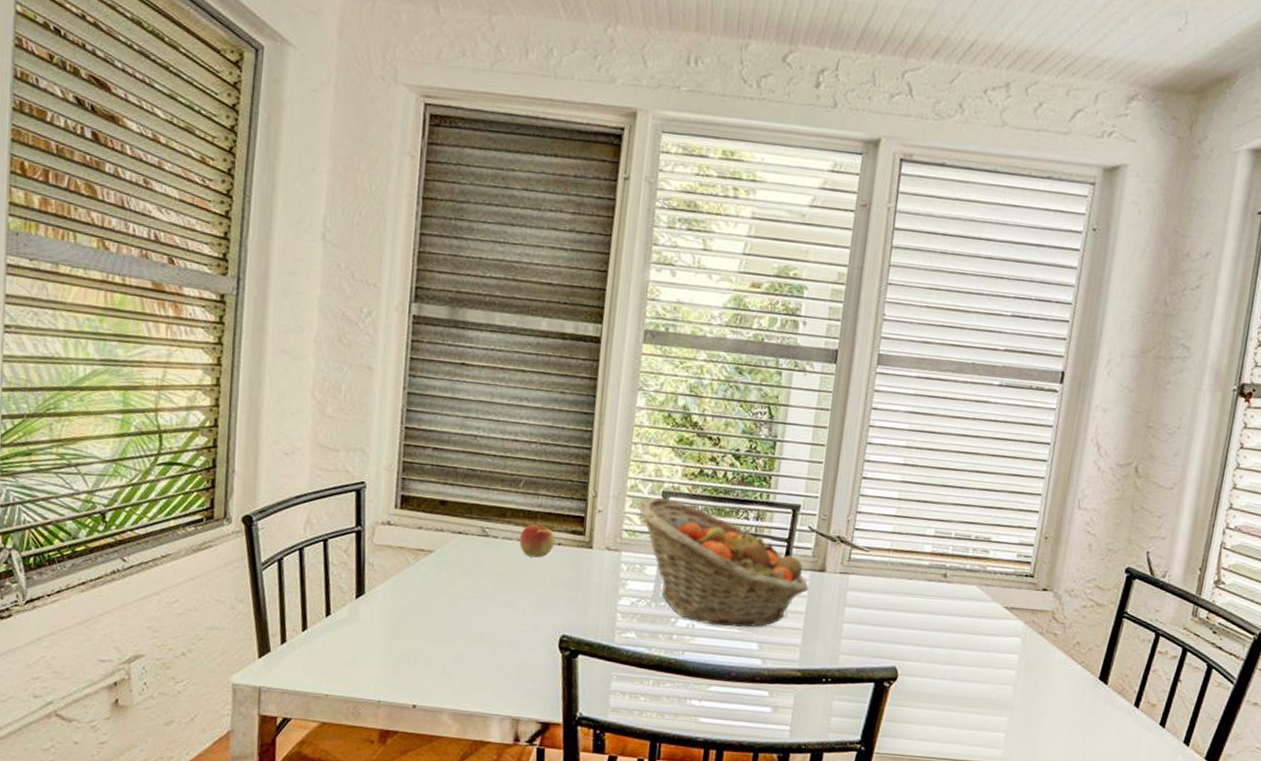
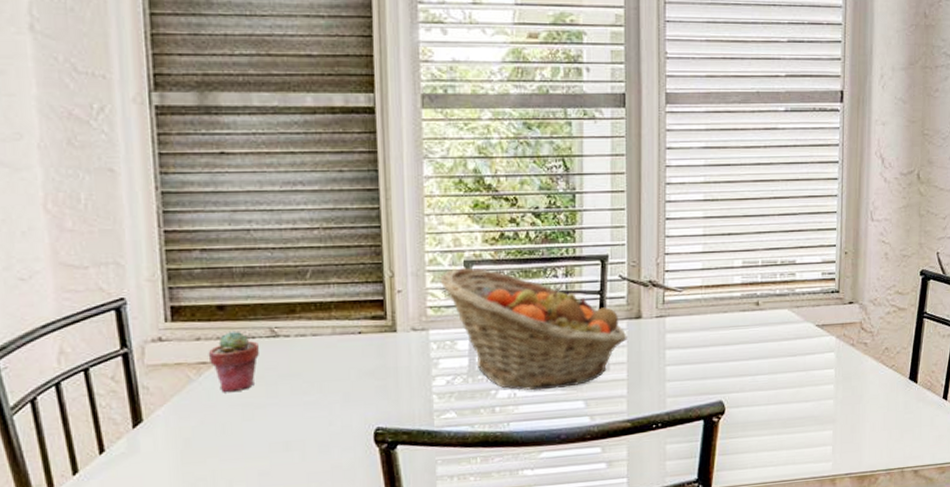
potted succulent: none [426,525,470,581] -> present [208,331,259,393]
apple: present [519,523,556,558] -> none [314,314,355,351]

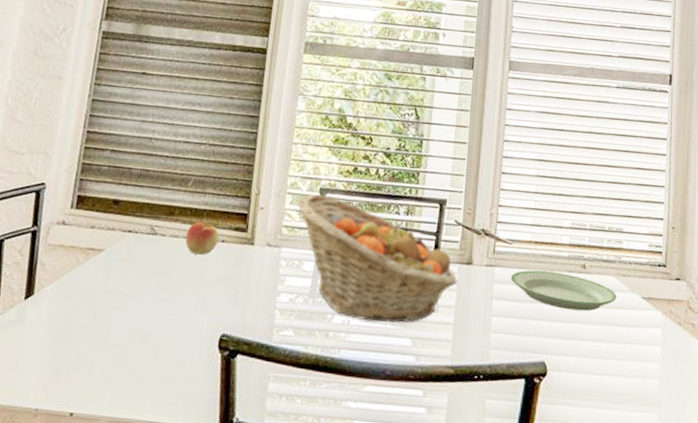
potted succulent: present [208,331,259,393] -> none [97,224,139,280]
apple: none [314,314,355,351] -> present [185,221,220,255]
plate: none [682,313,791,348] -> present [510,270,617,311]

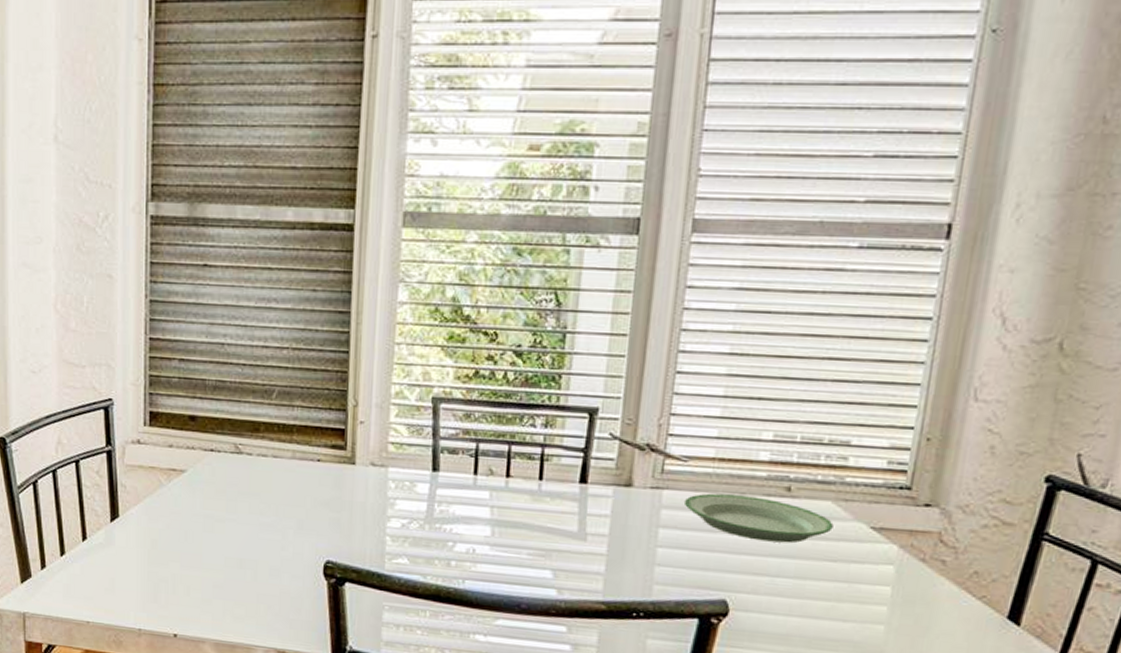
apple: present [185,221,220,255] -> none [275,438,314,476]
fruit basket: present [297,194,458,323] -> none [405,404,612,553]

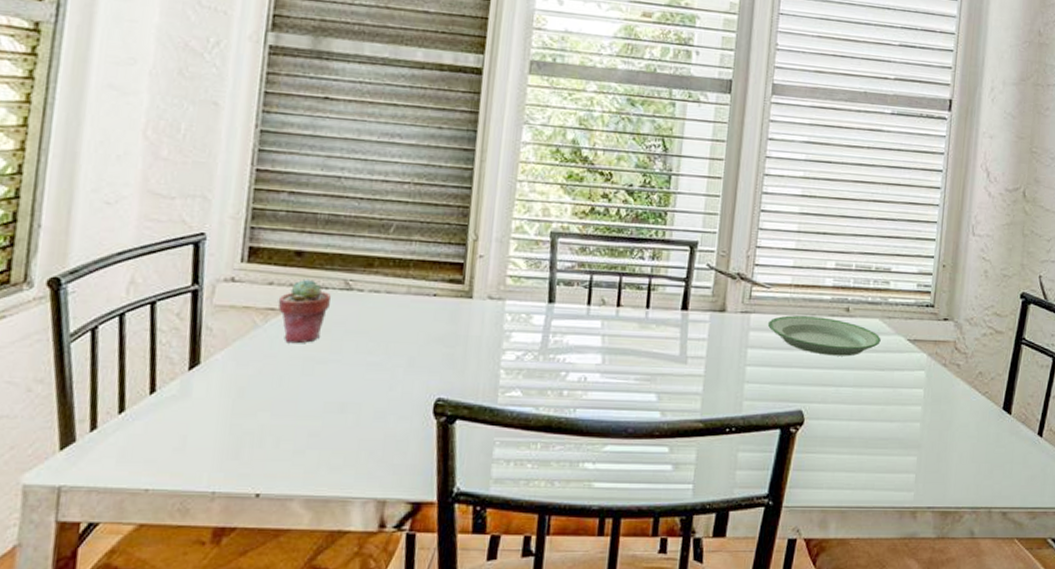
potted succulent: none [178,442,223,503] -> present [278,279,331,344]

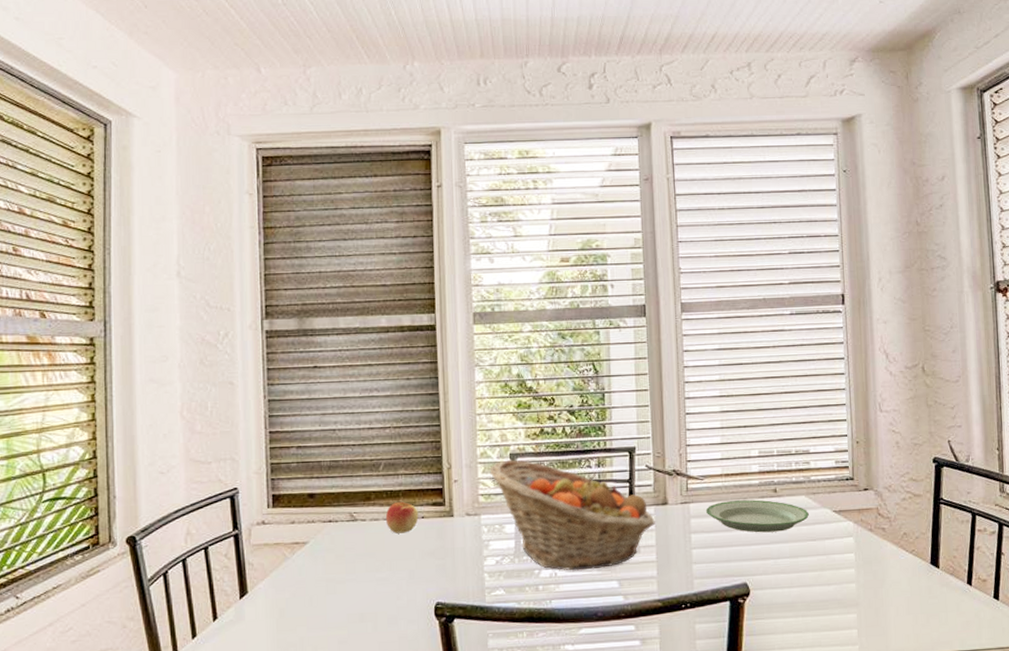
potted succulent: present [278,279,331,344] -> none [300,515,341,570]
apple: none [388,273,431,312] -> present [385,501,419,534]
fruit basket: none [524,239,709,378] -> present [489,460,655,571]

